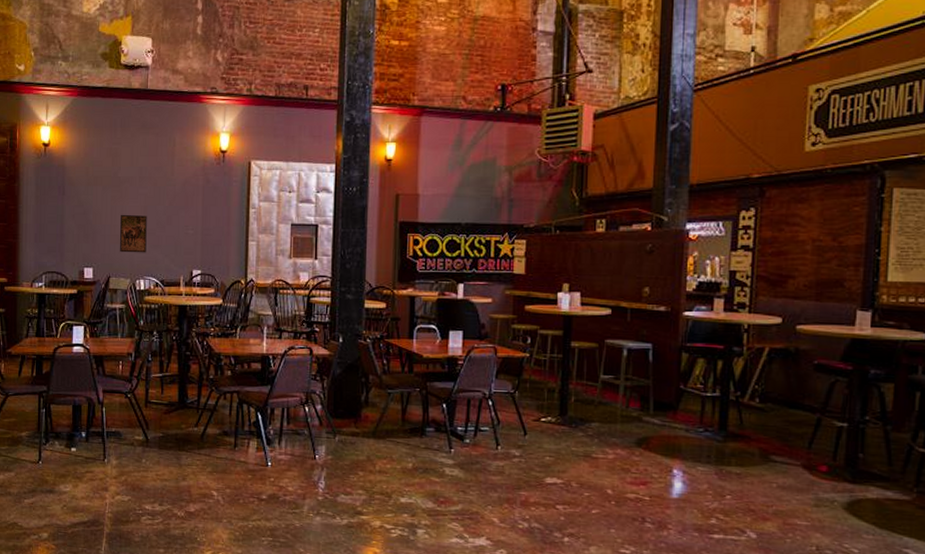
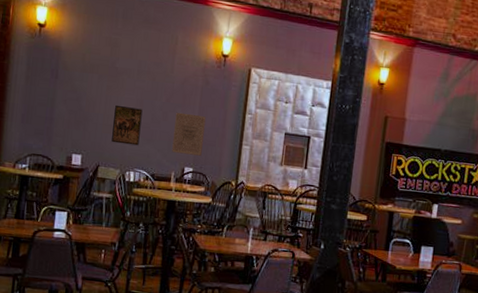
wall art: none [179,215,209,257] -> present [172,112,206,156]

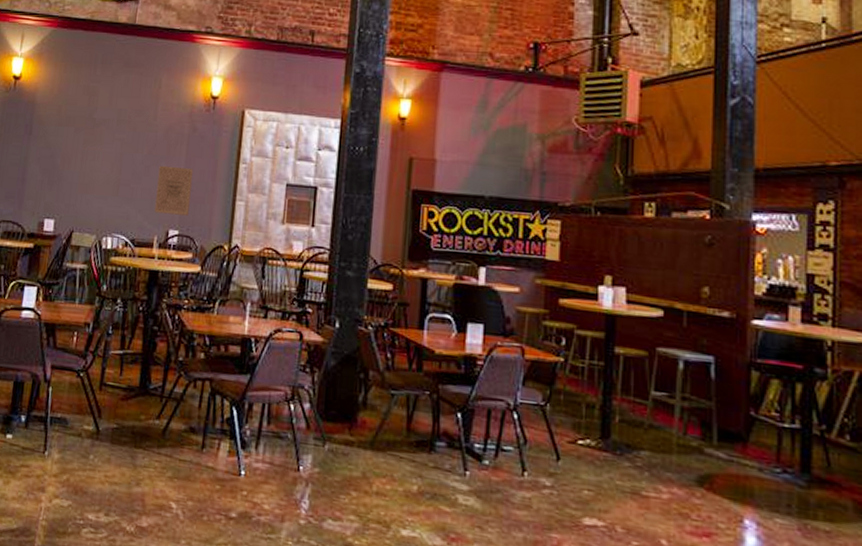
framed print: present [111,104,143,146] -> none [87,160,122,207]

